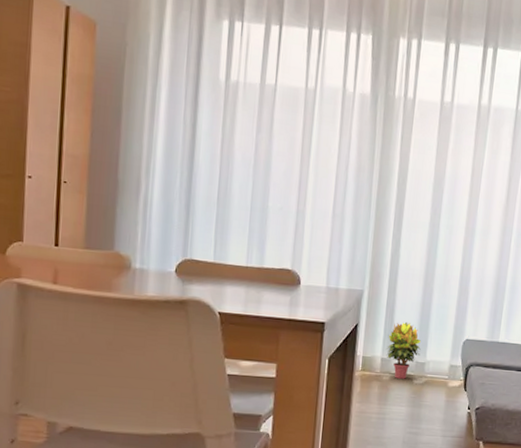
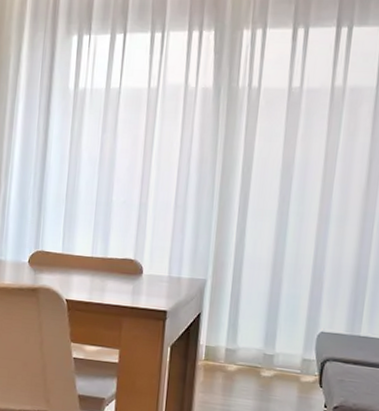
potted plant: present [386,321,421,379] -> none [231,312,269,371]

